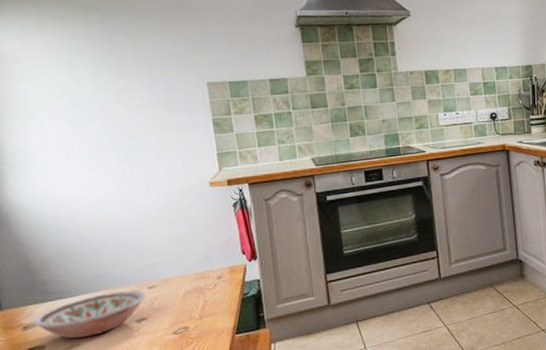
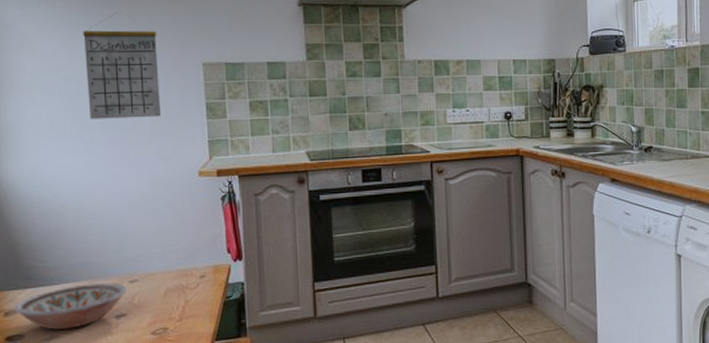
calendar: none [85,38,170,140] -> present [83,12,162,119]

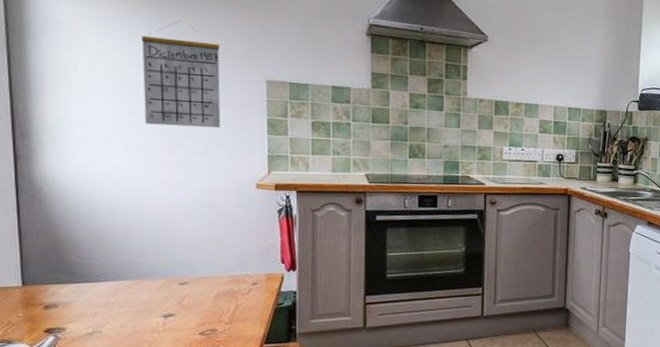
bowl: present [14,283,128,330] -> none [55,283,177,325]

